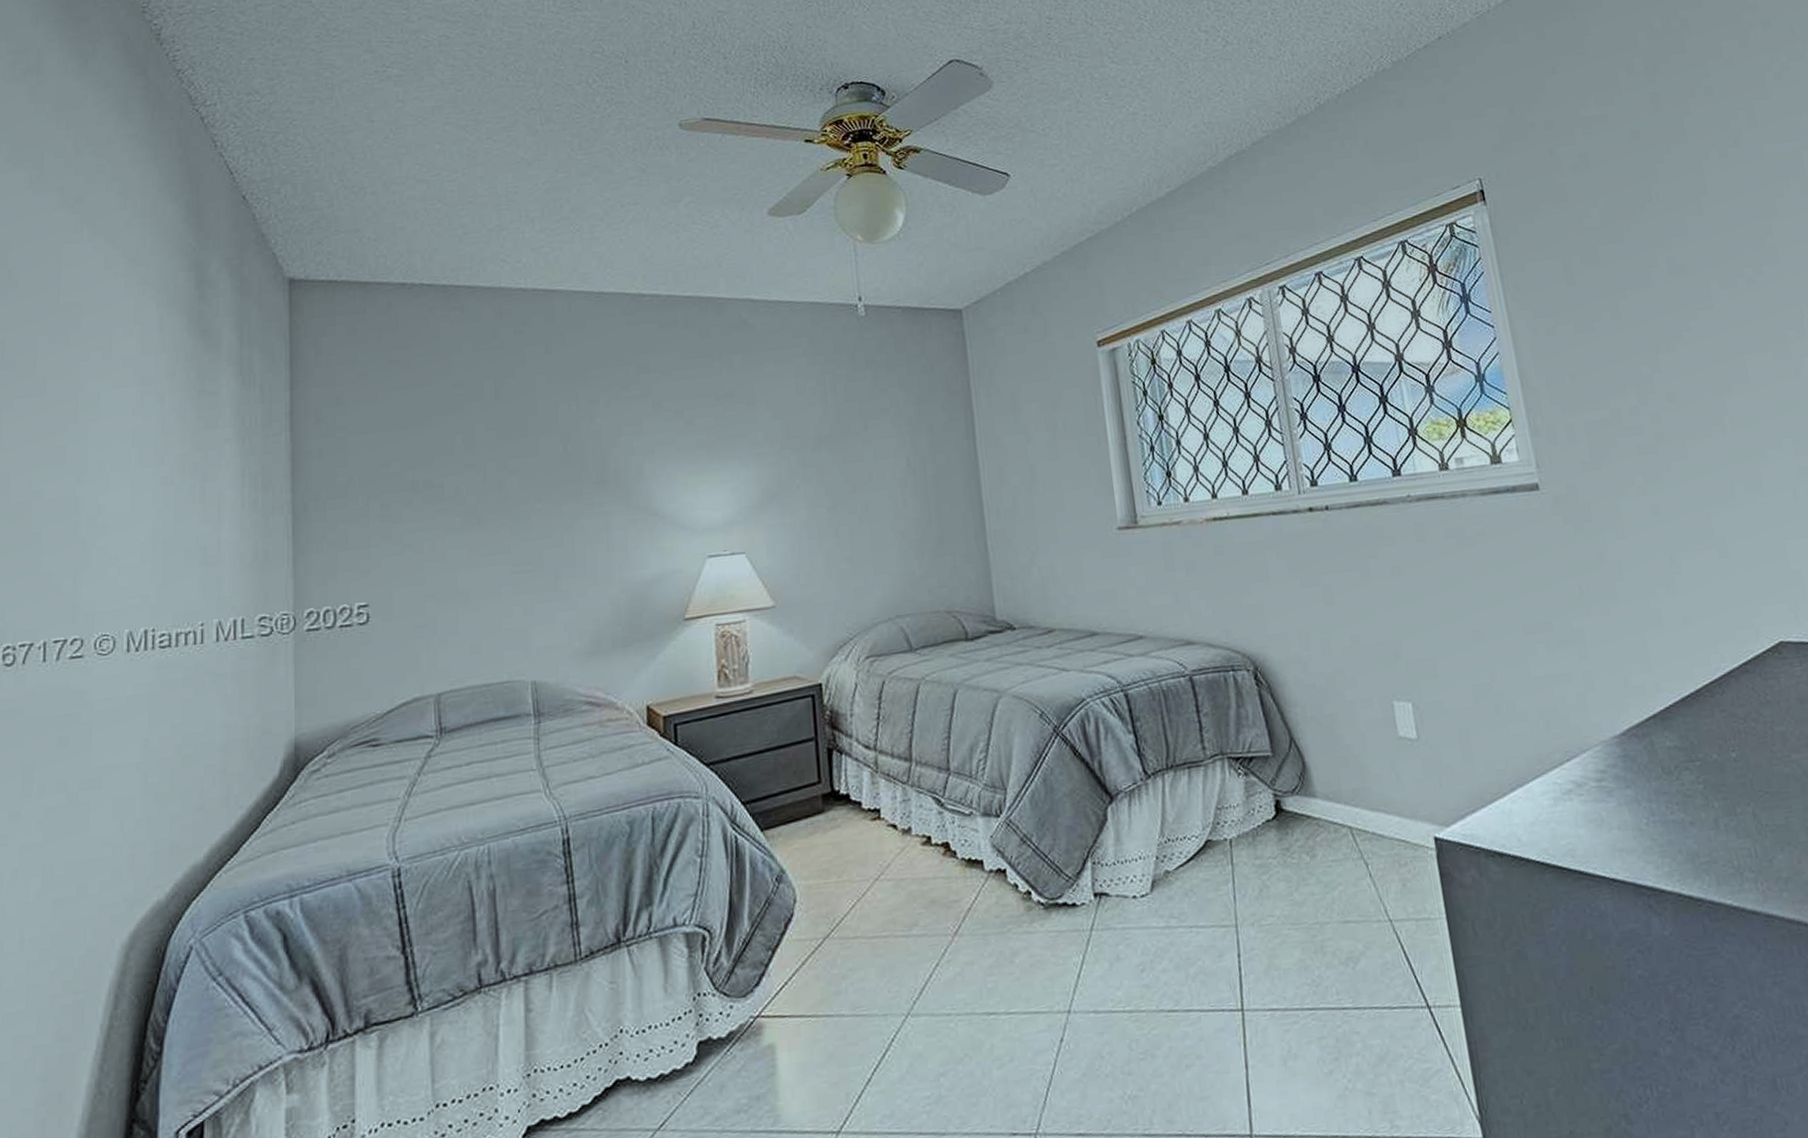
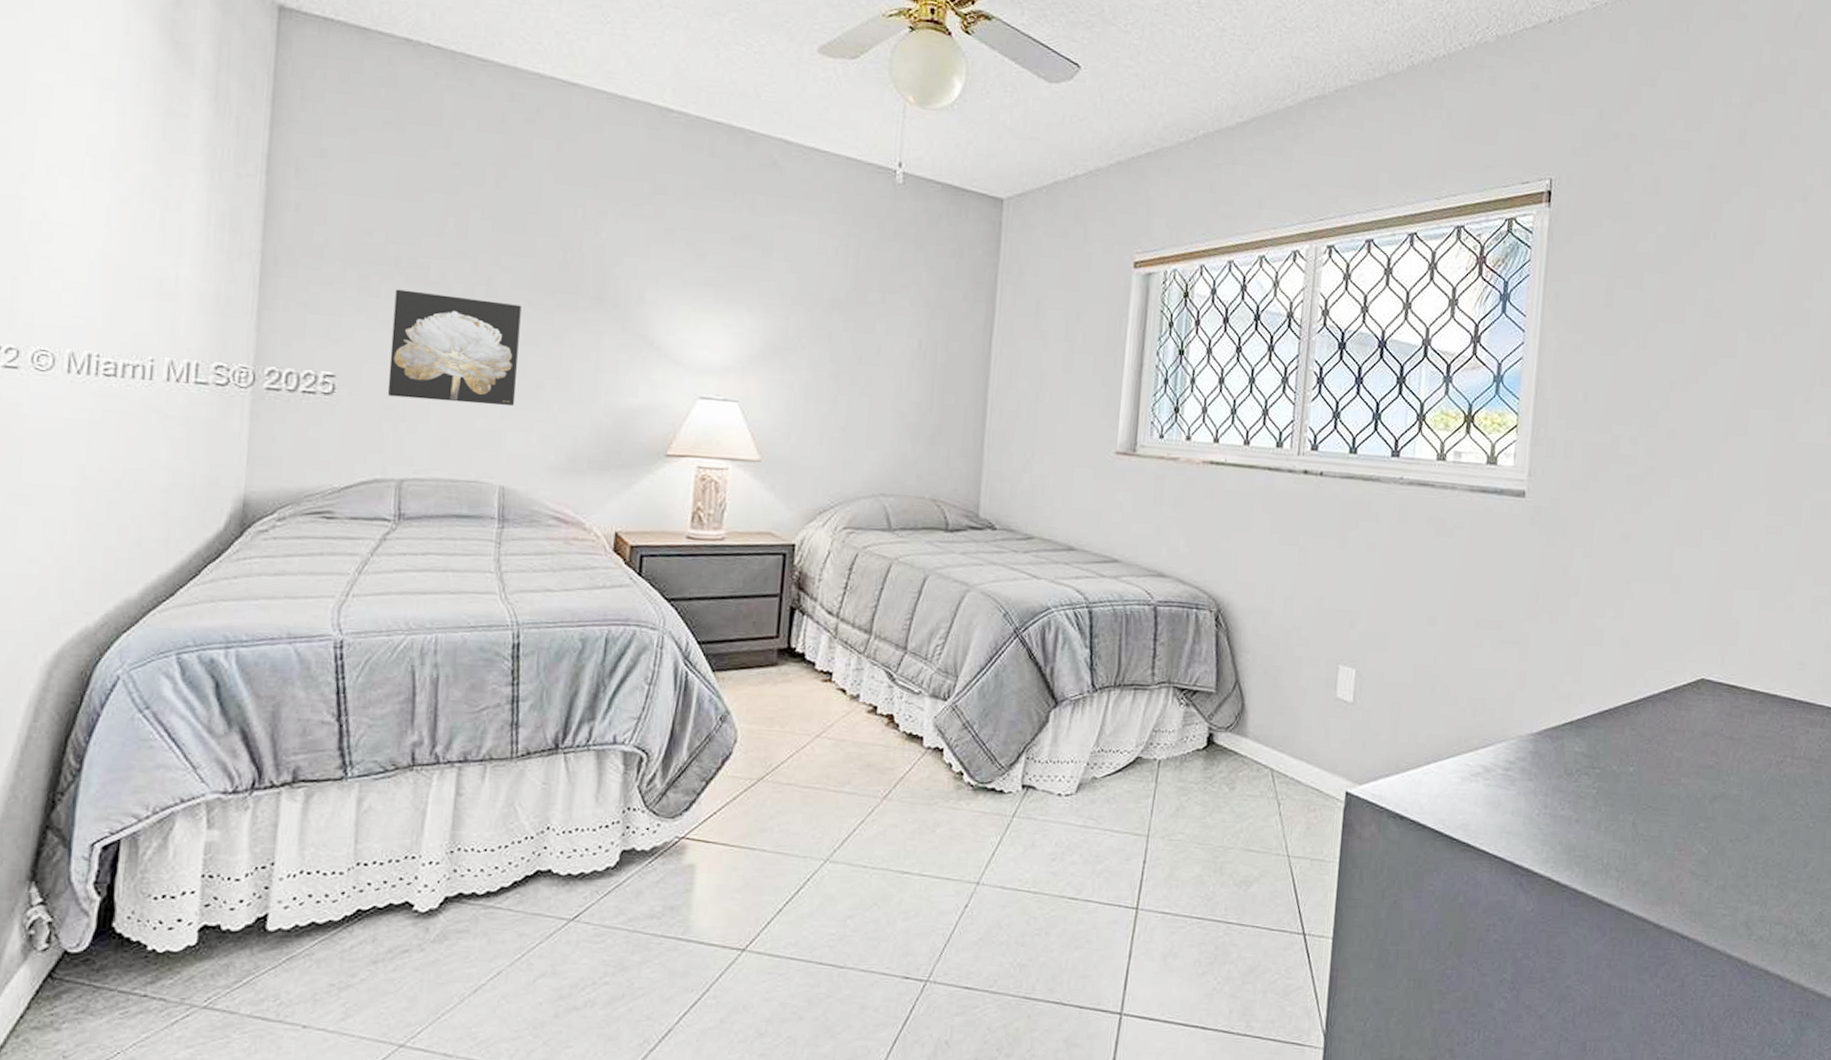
wall art: none [415,502,537,615] -> present [387,289,522,407]

